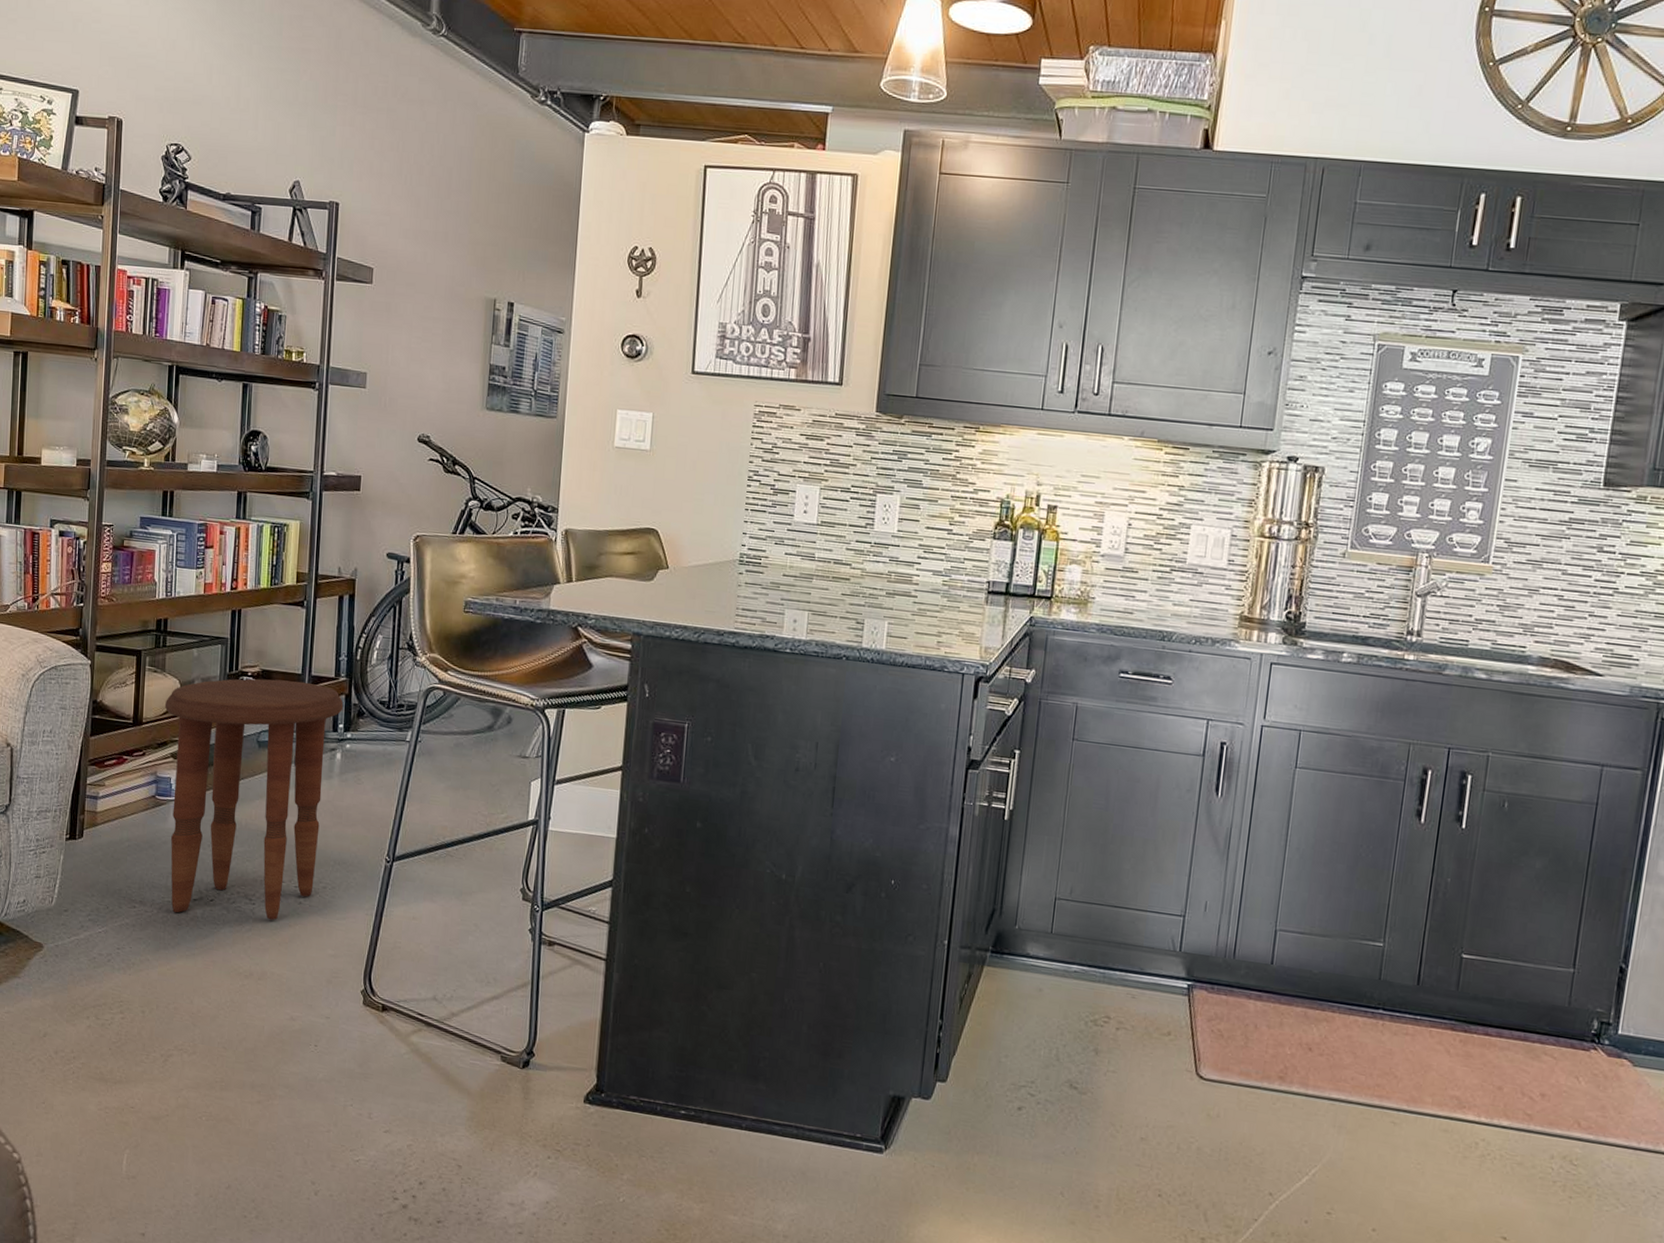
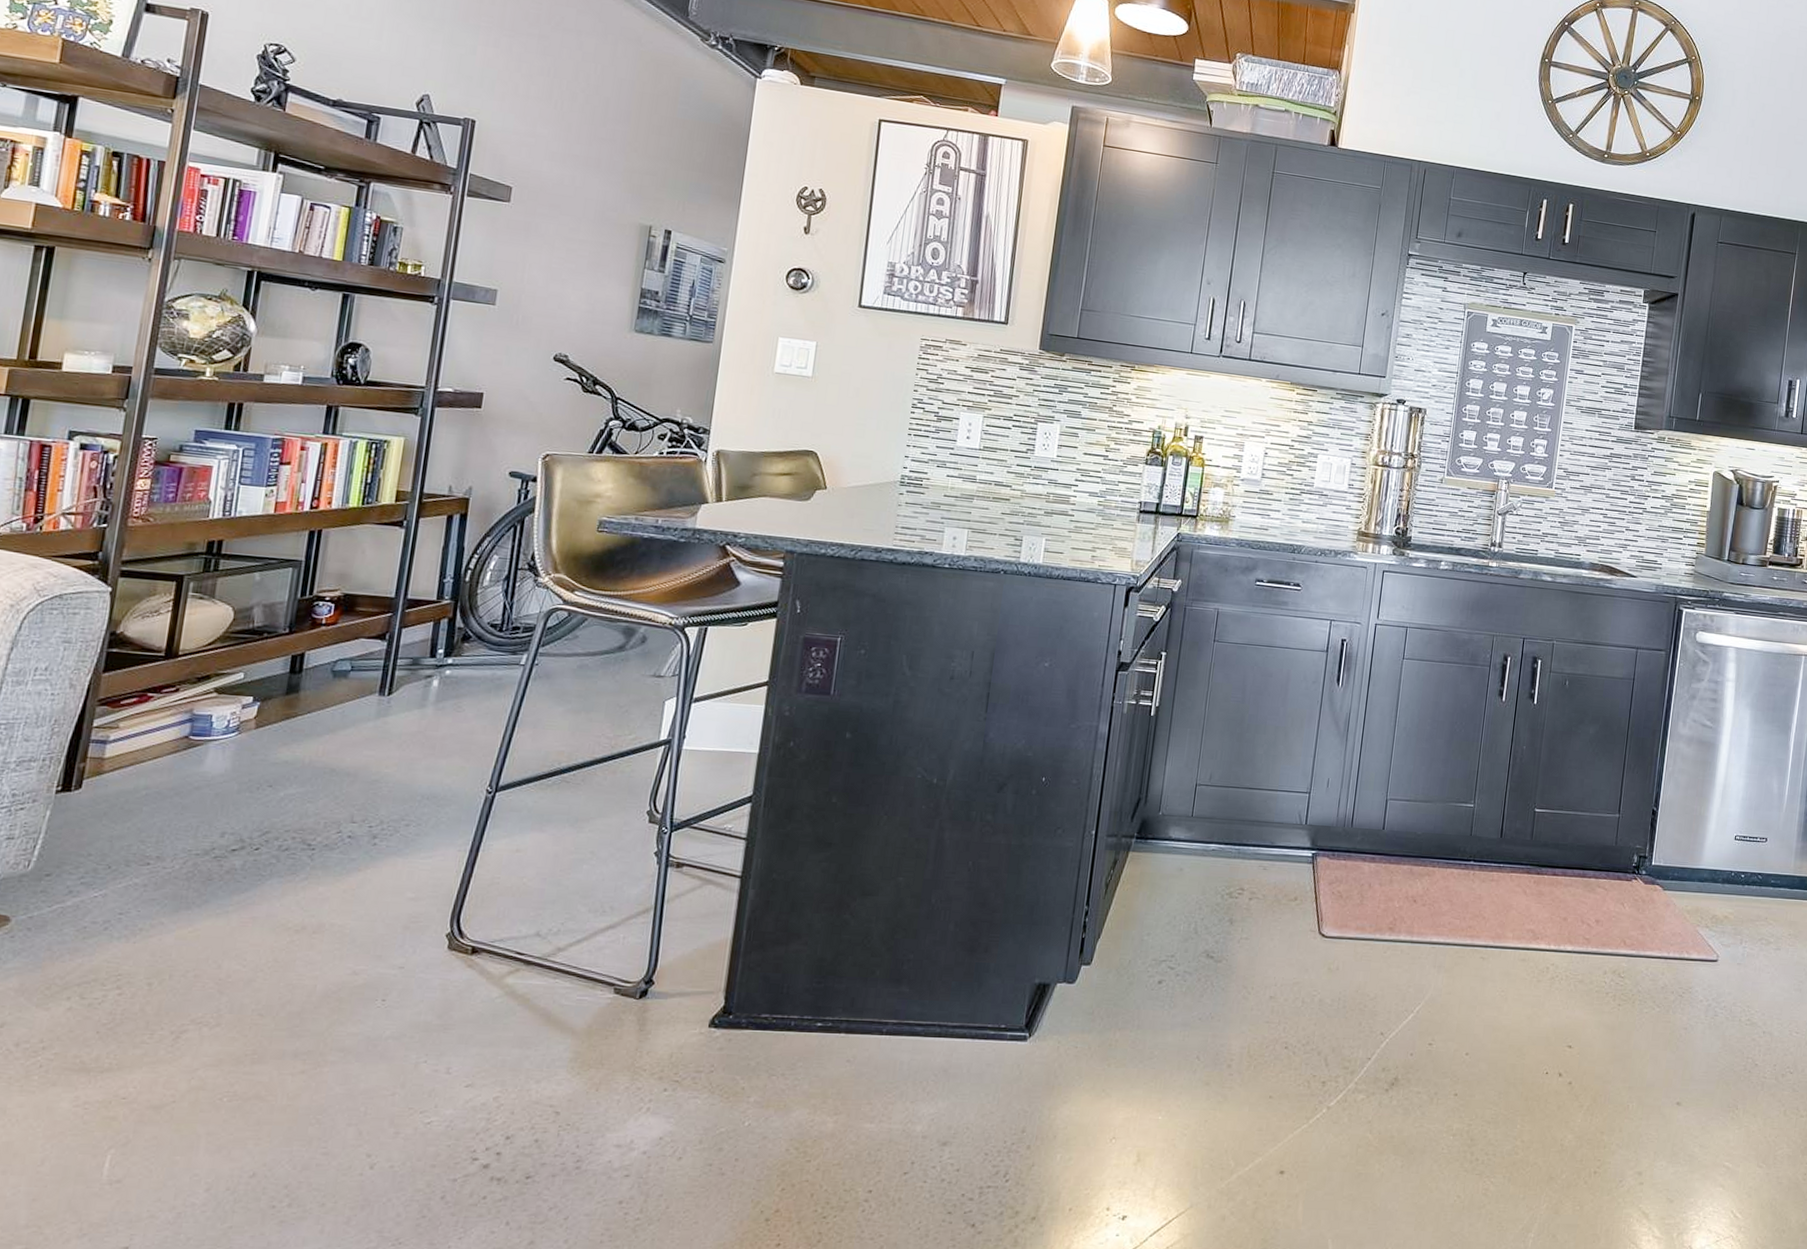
side table: present [164,678,344,921] -> none [200,603,446,867]

